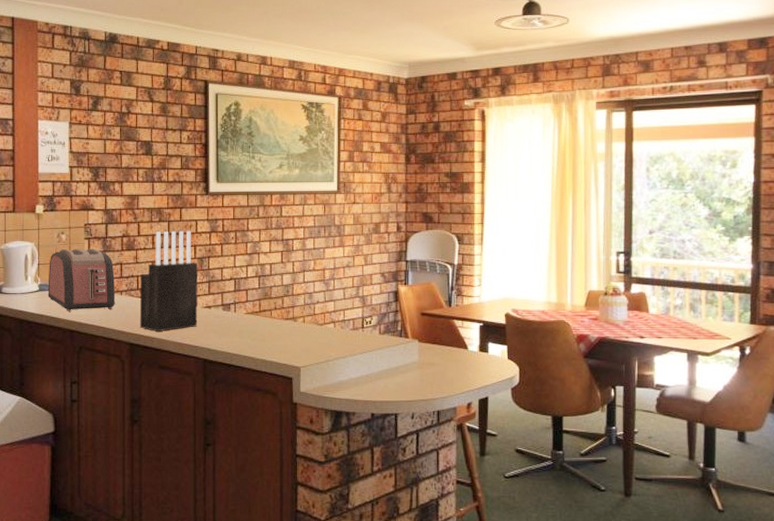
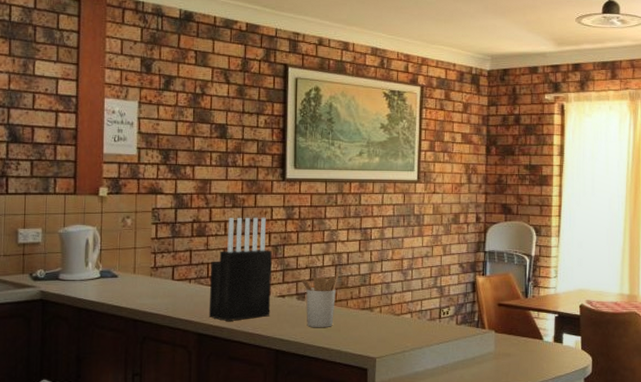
toaster: present [48,248,116,311] -> none [110,234,184,300]
utensil holder: none [226,283,263,337] -> present [301,272,339,327]

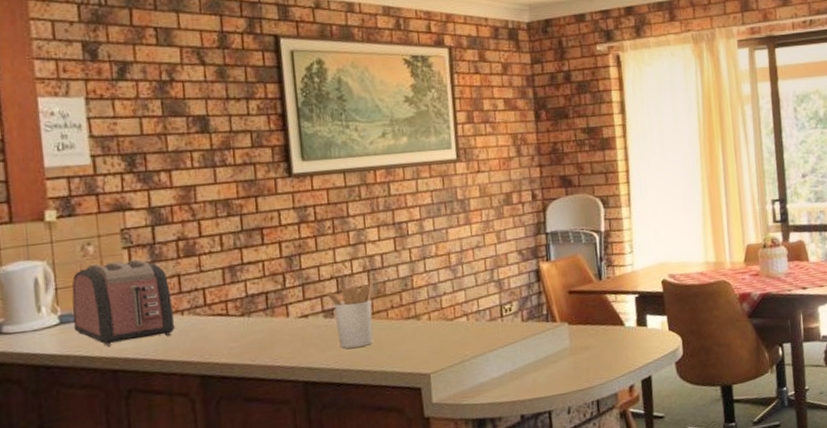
toaster: none [110,234,184,300] -> present [72,259,176,346]
knife block: present [208,217,272,321] -> none [207,223,292,356]

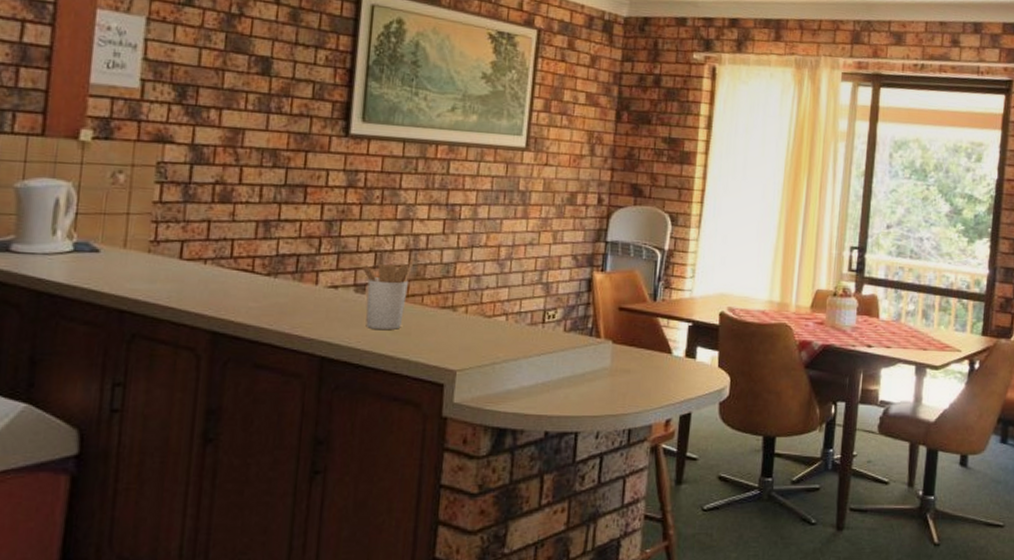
toaster: present [72,259,176,346] -> none [87,194,198,283]

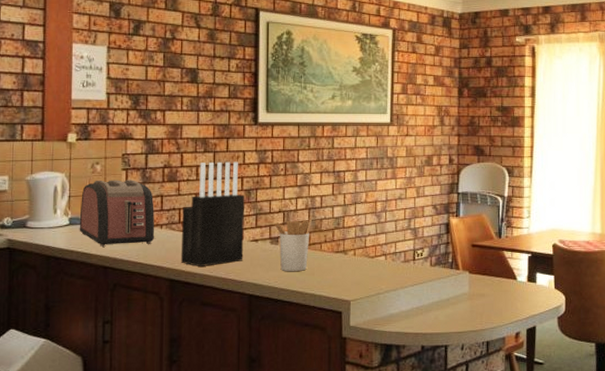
toaster: none [87,194,198,283] -> present [79,180,155,247]
knife block: none [228,181,324,317] -> present [180,161,244,266]

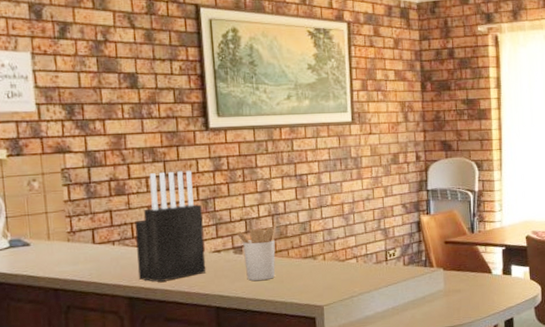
toaster: present [79,180,155,247] -> none [20,195,108,268]

